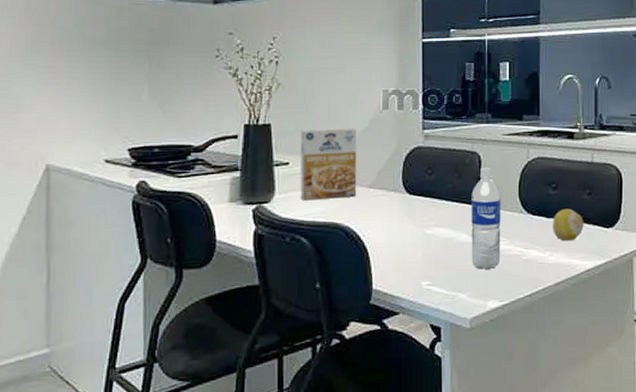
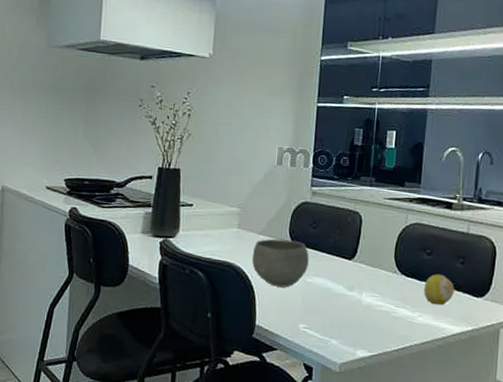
cereal box: present [300,128,357,201] -> none [200,176,252,241]
bowl: none [362,190,427,244] -> present [251,238,309,288]
water bottle: present [471,168,501,269] -> none [345,227,378,321]

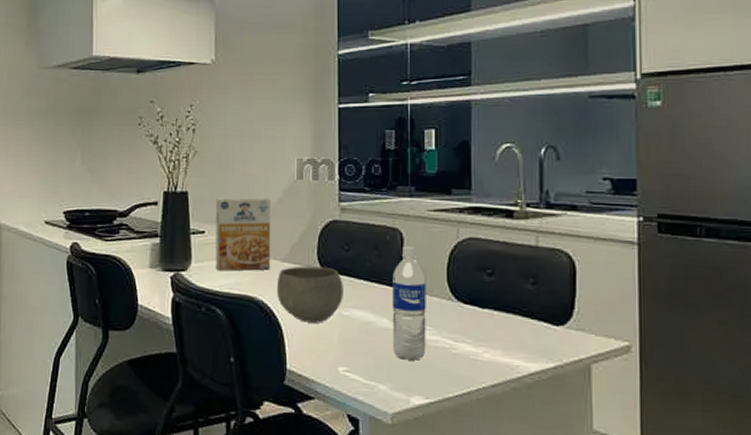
cereal box: none [200,176,252,241] -> present [215,197,271,271]
water bottle: none [345,227,378,321] -> present [392,247,426,361]
fruit: present [424,274,455,306] -> none [488,299,527,338]

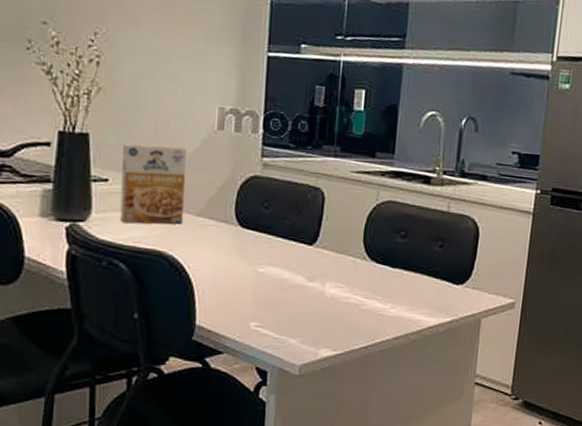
bowl: present [276,266,343,323] -> none [188,221,261,280]
water bottle: present [392,247,426,361] -> none [305,206,344,316]

